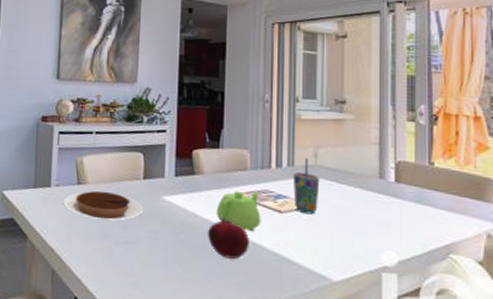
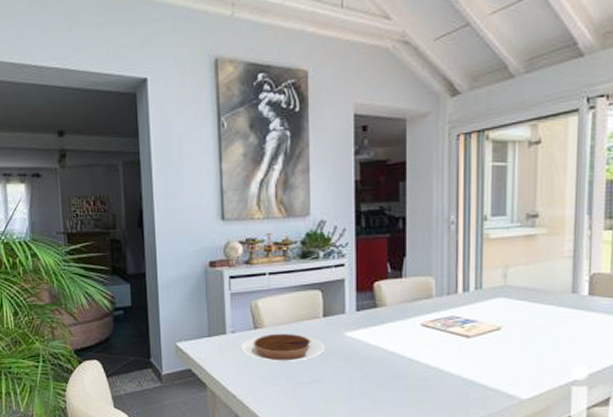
fruit: present [208,216,249,259] -> none [393,347,436,387]
teapot: present [216,191,261,232] -> none [401,319,448,359]
cup: present [292,158,320,215] -> none [480,279,510,337]

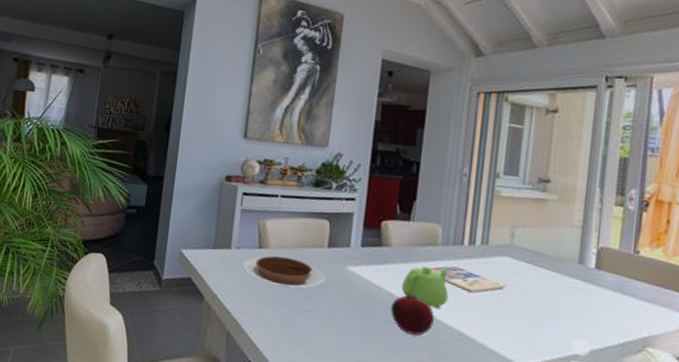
fruit: none [393,347,436,387] -> present [391,291,434,336]
teapot: none [401,319,448,359] -> present [401,266,450,310]

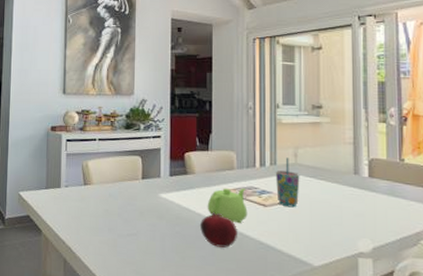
chocolate tart: present [243,255,326,288] -> none [72,190,143,216]
cup: none [485,237,515,297] -> present [275,157,300,208]

